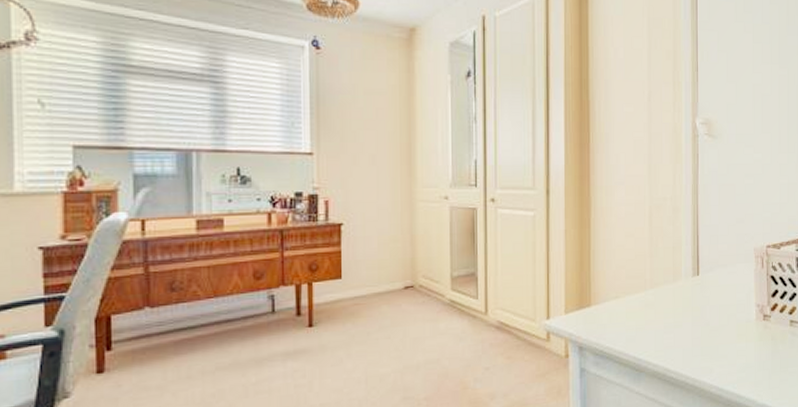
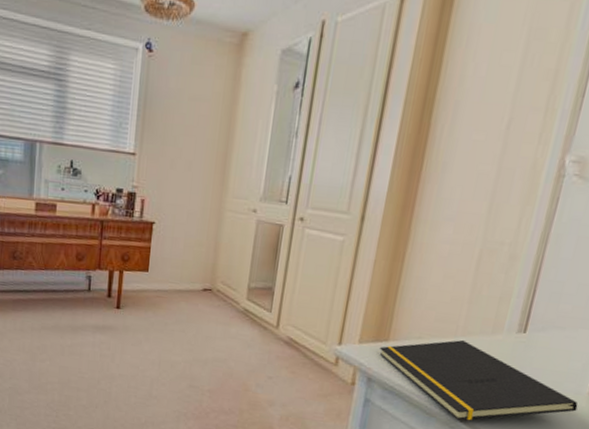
notepad: none [585,291,751,371] -> present [379,339,578,421]

